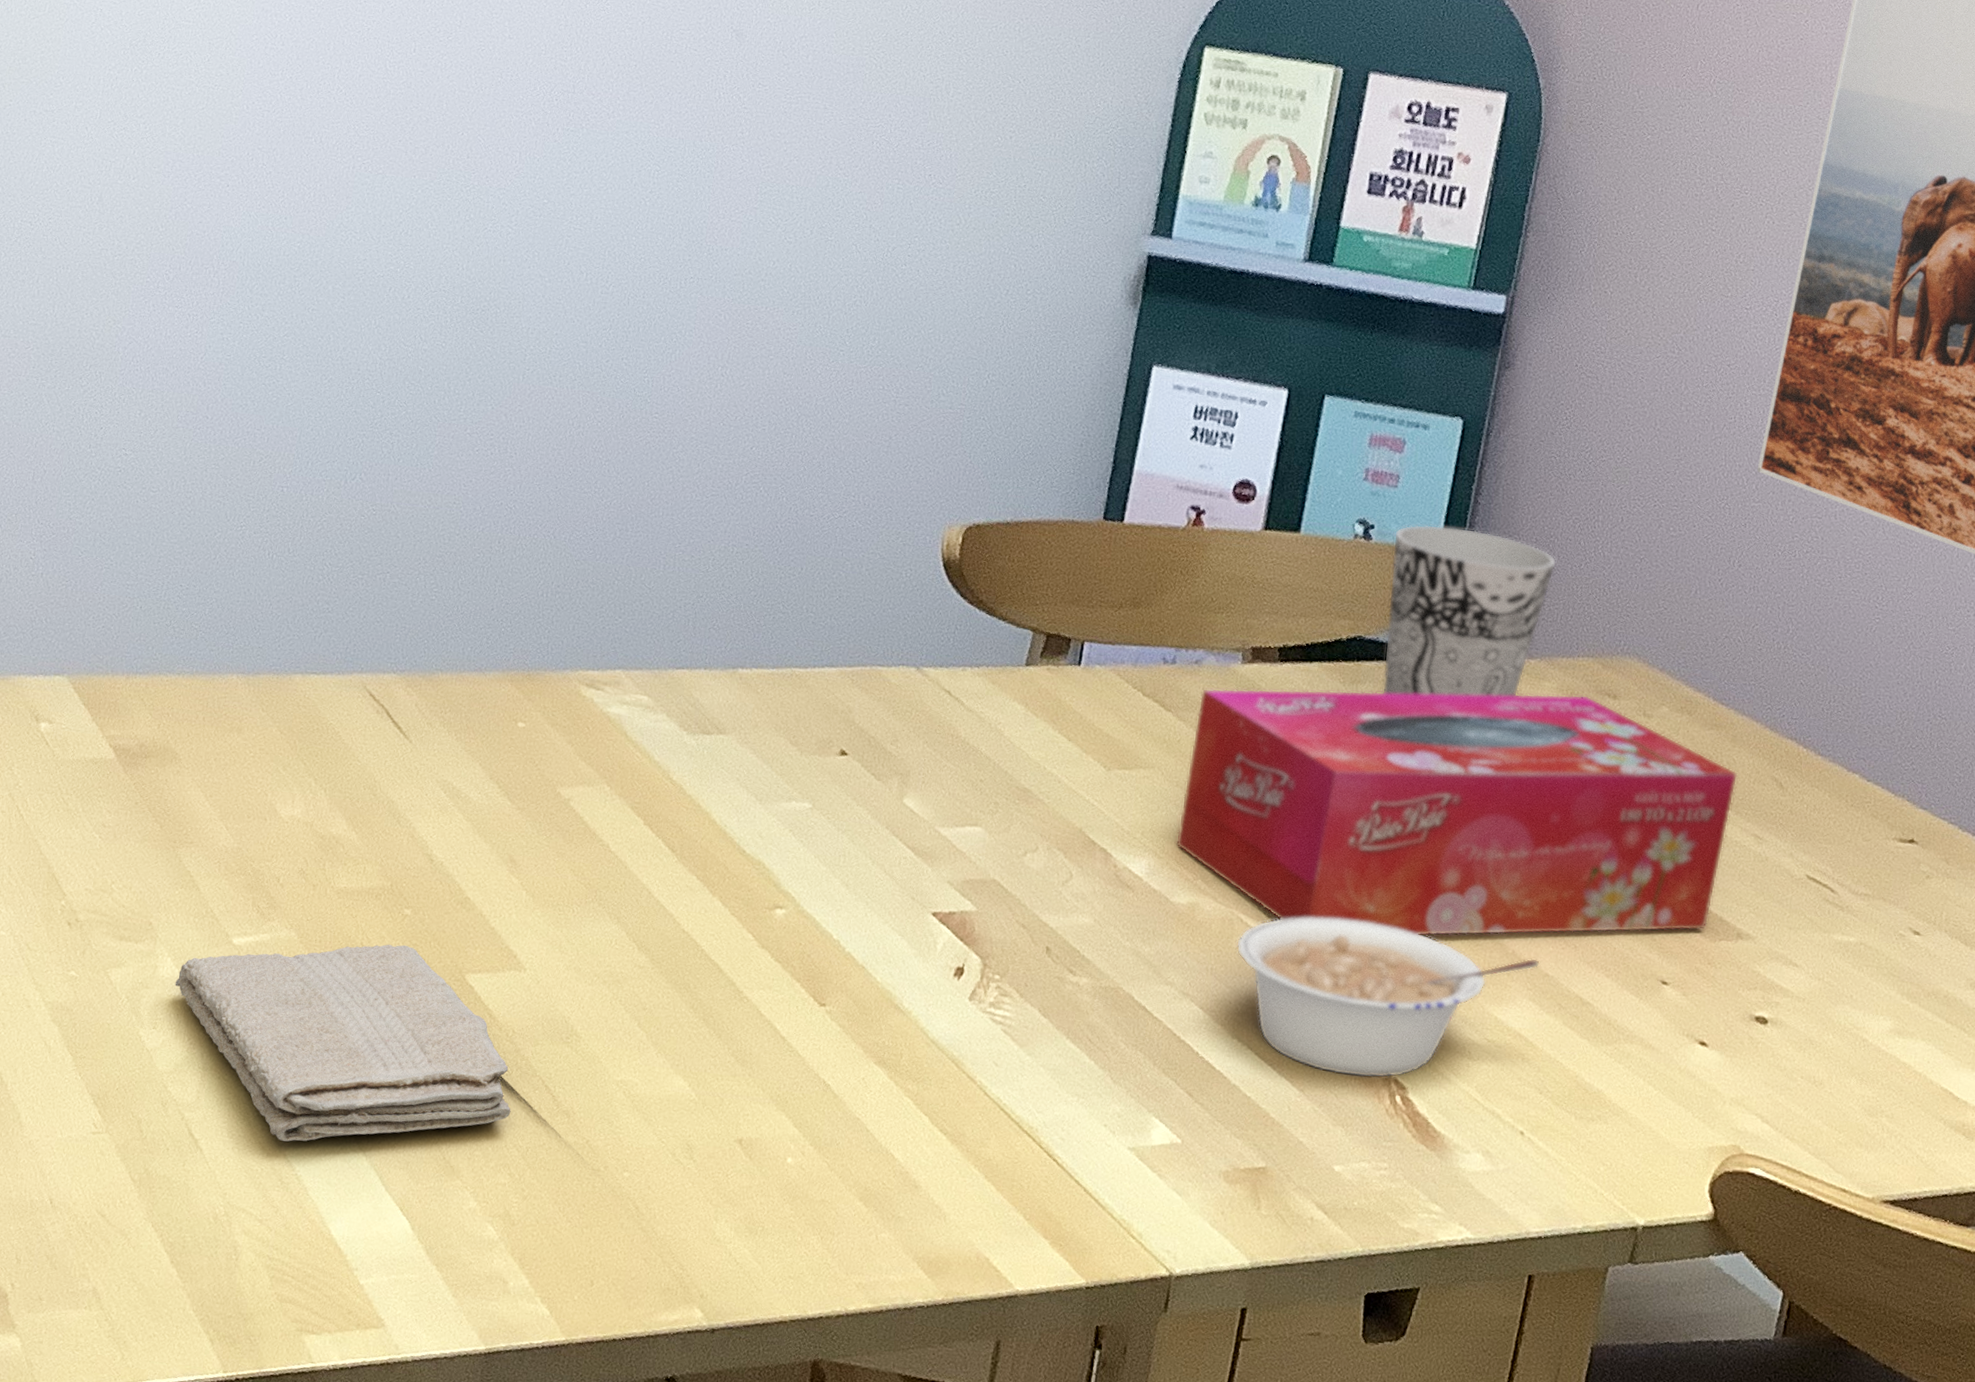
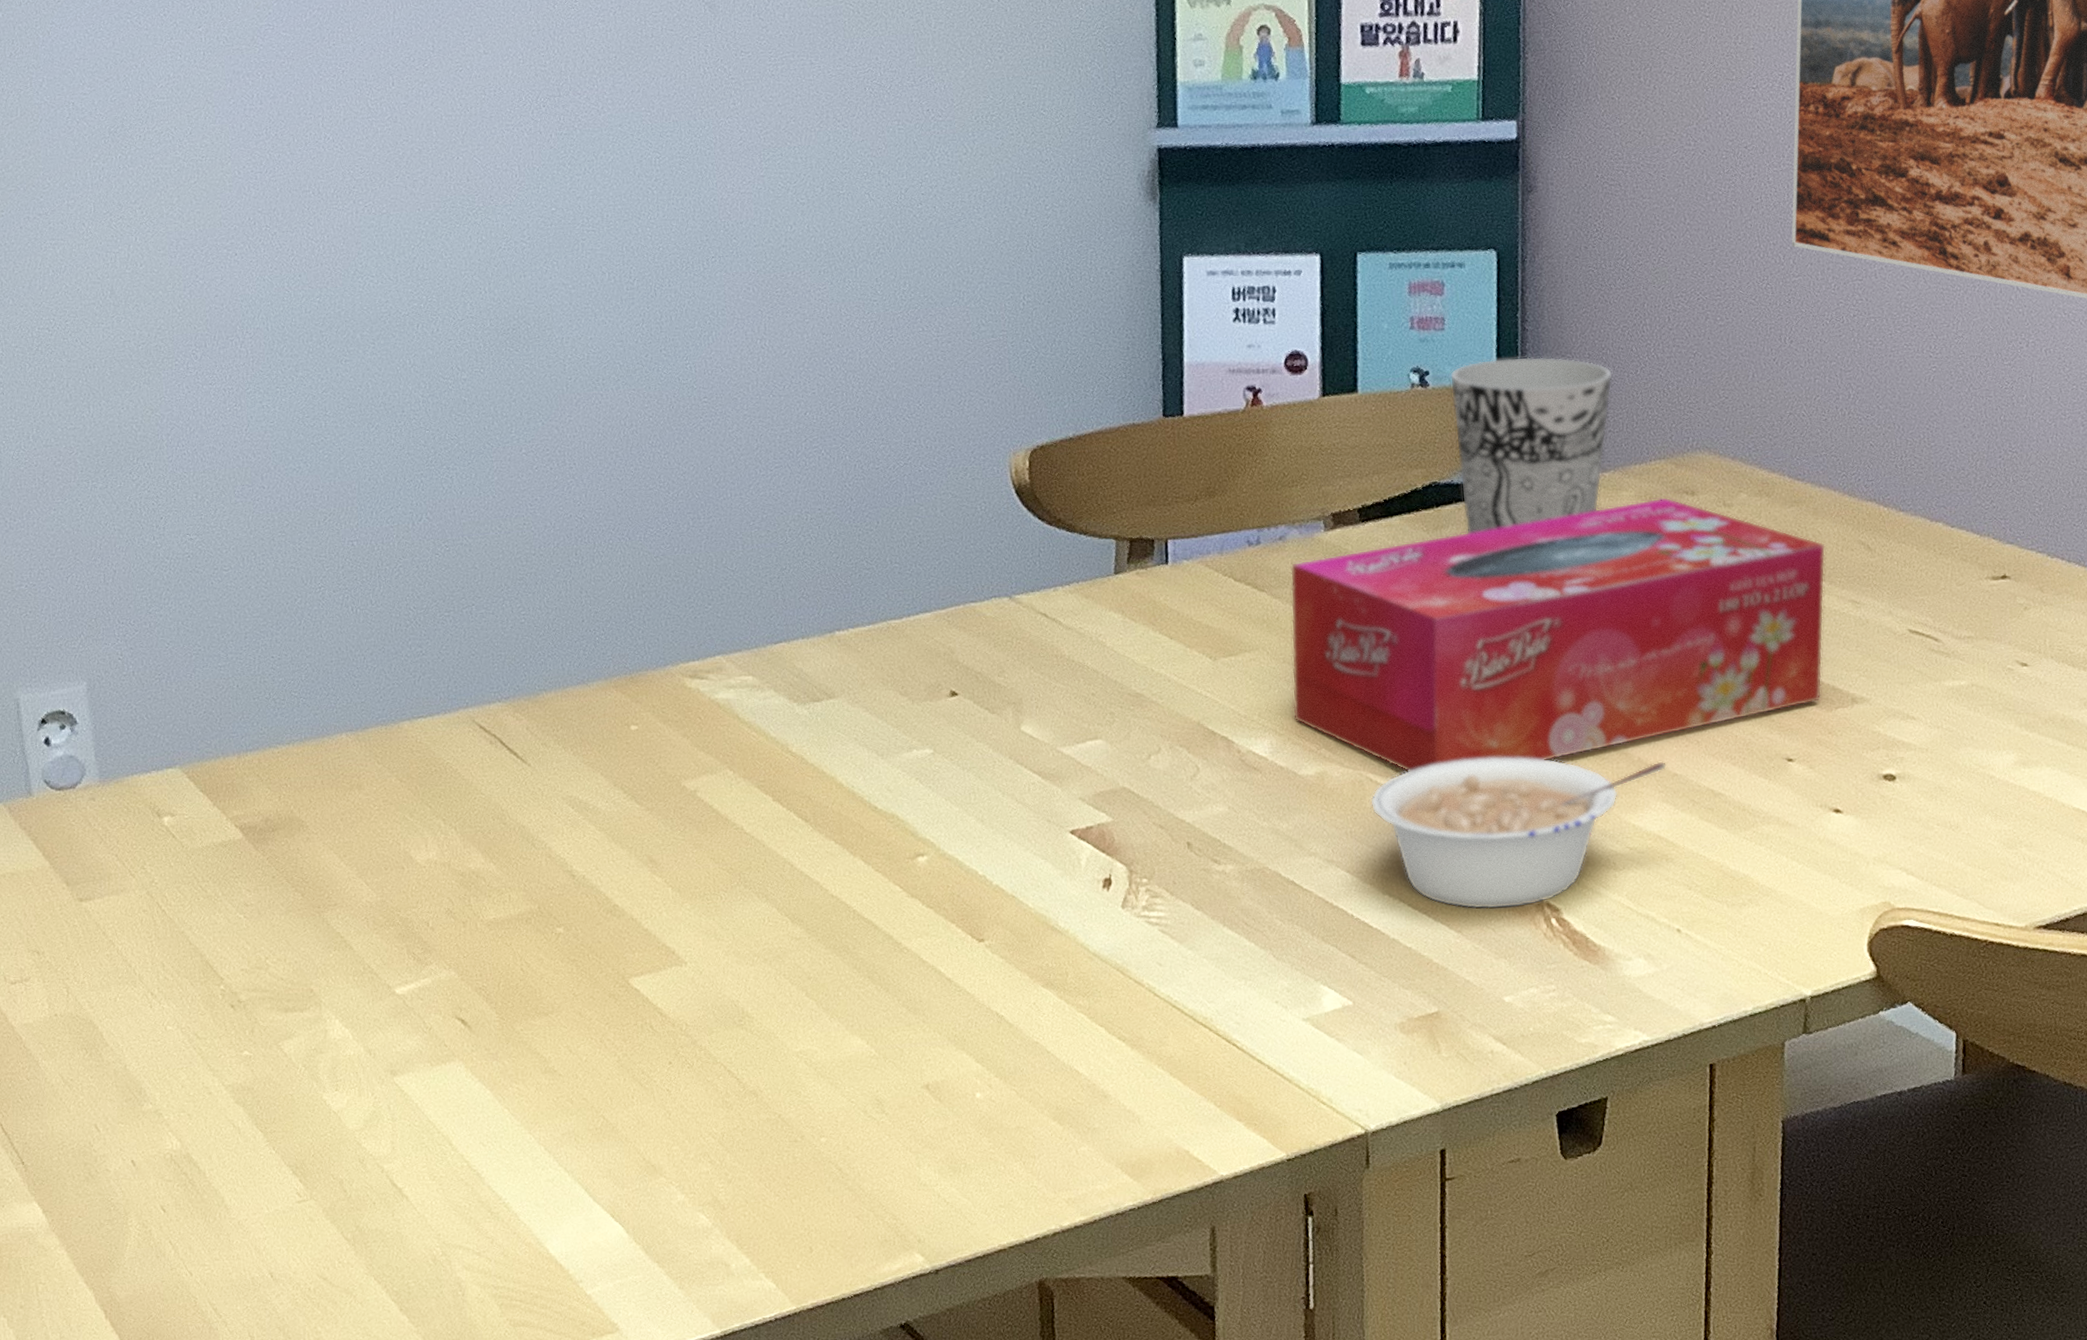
washcloth: present [175,944,511,1142] -> none [348,962,700,1174]

